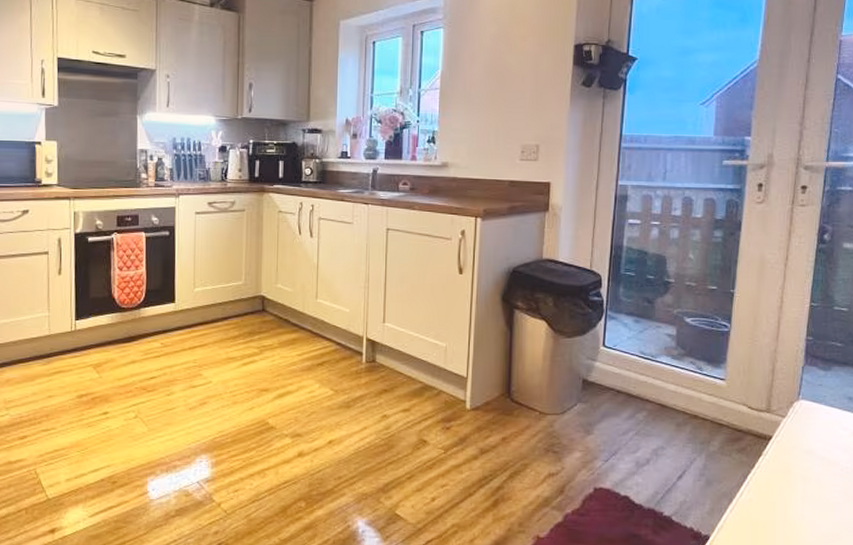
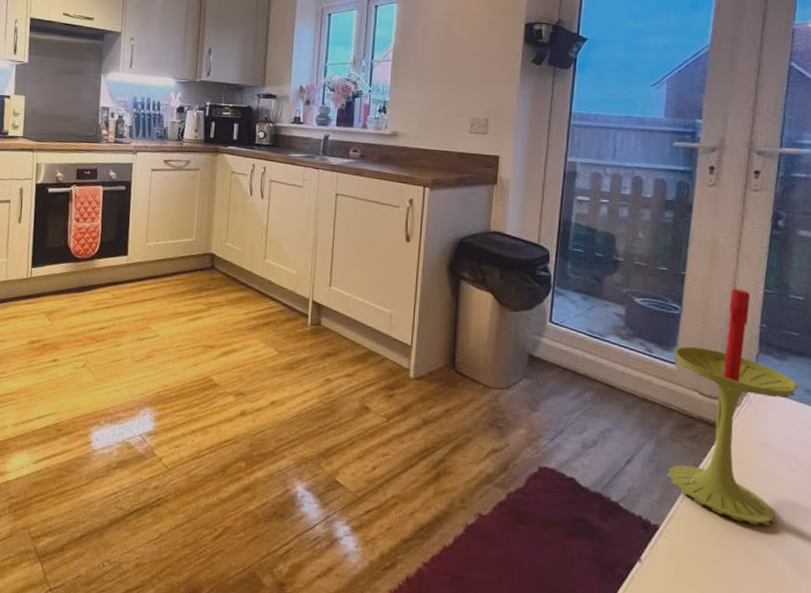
candle: none [717,302,842,529] -> present [667,287,799,526]

